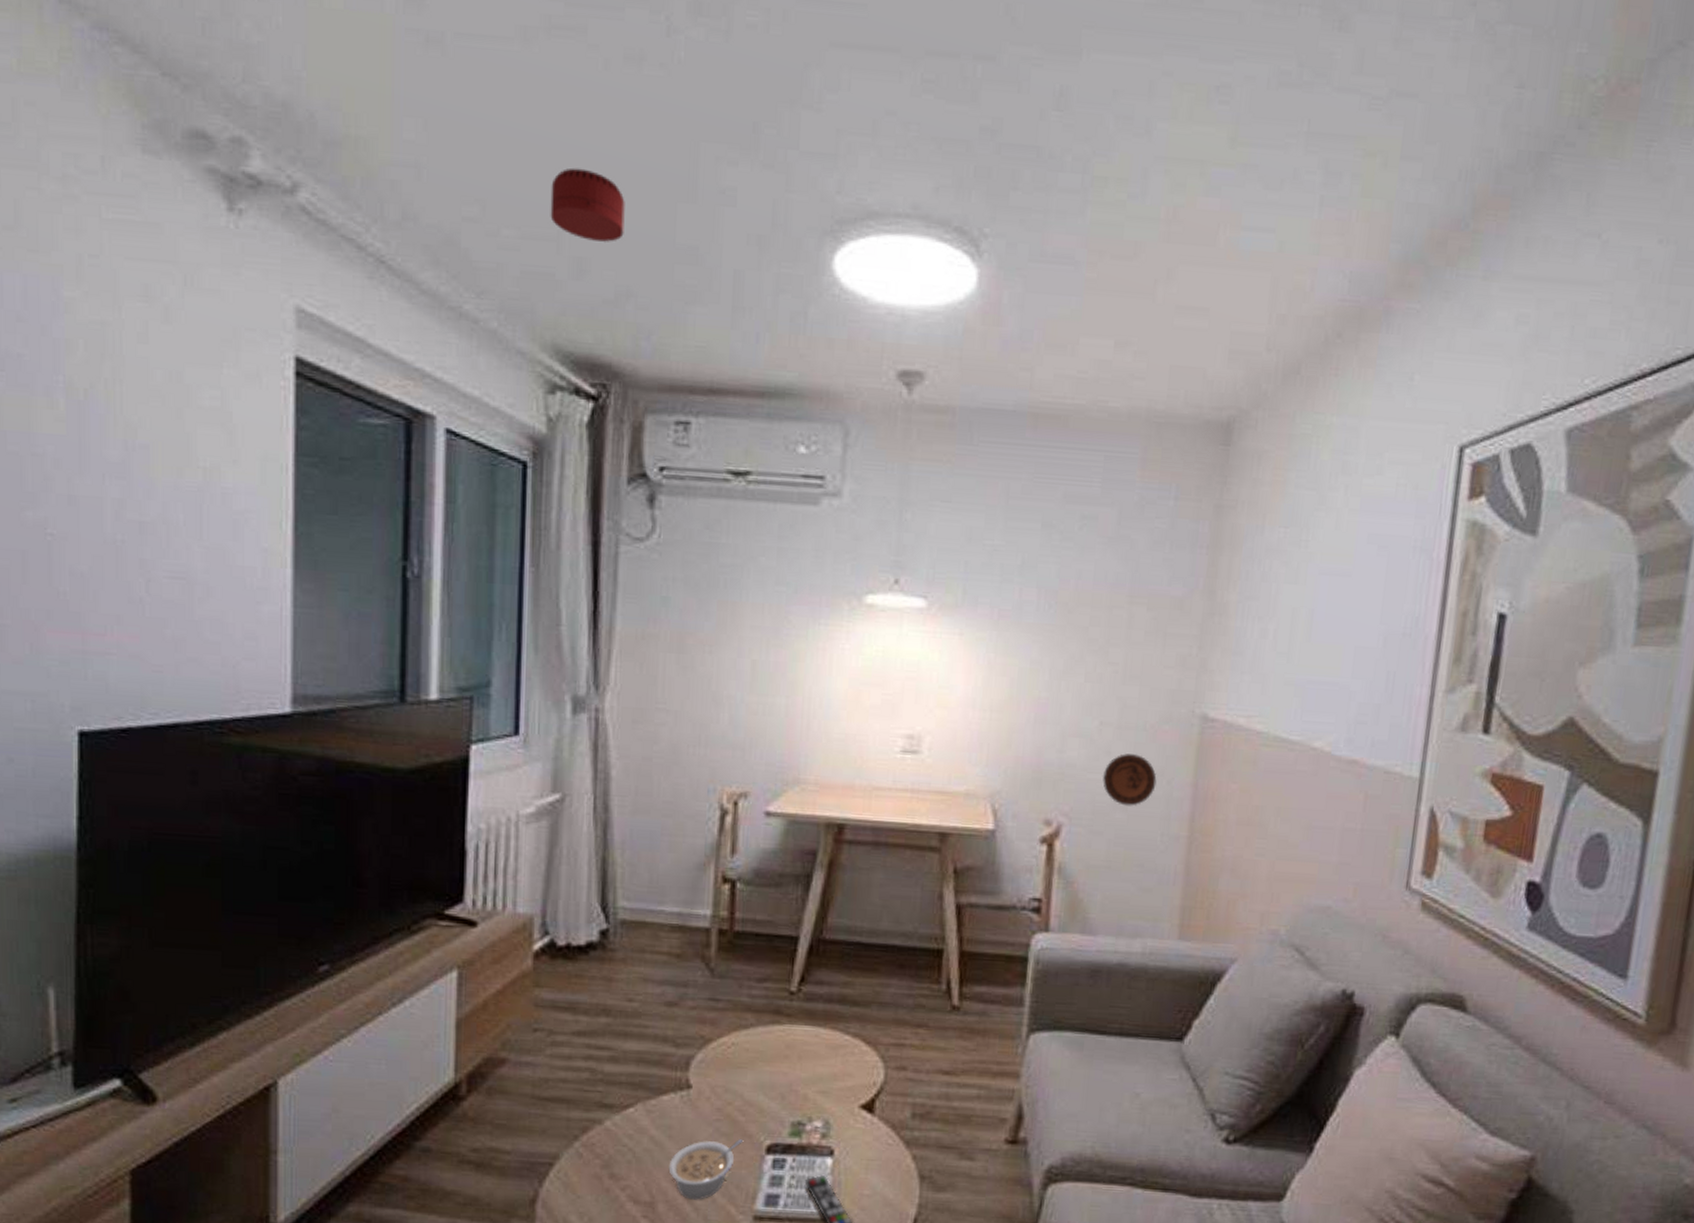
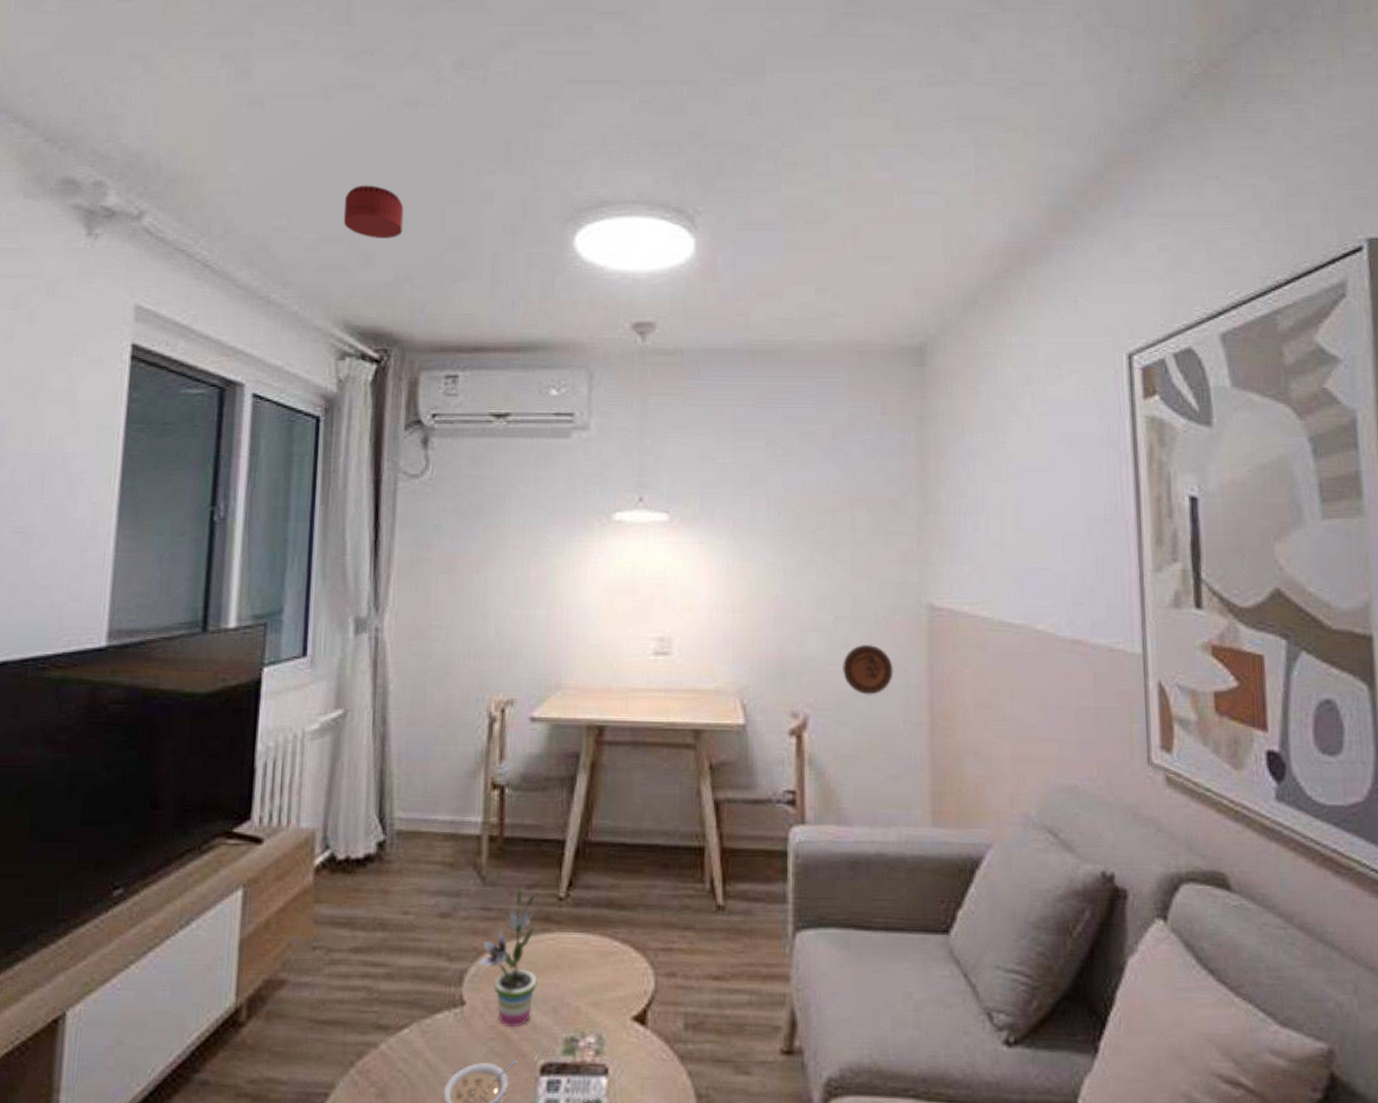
potted plant: none [704,980,766,1110] -> present [477,887,537,1027]

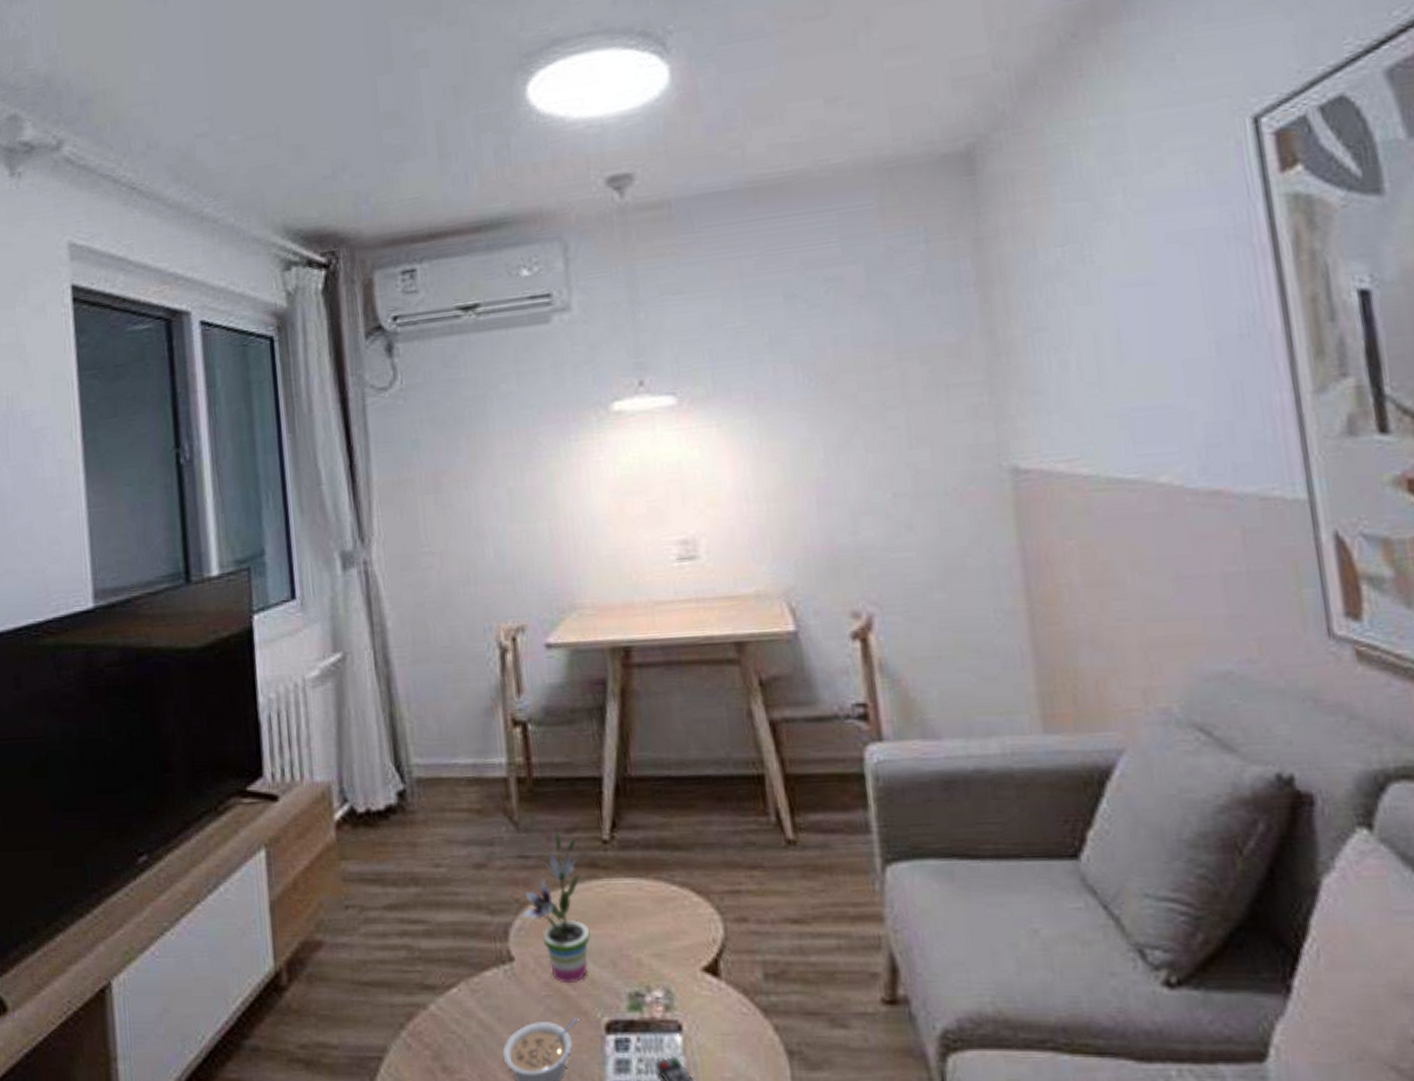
smoke detector: present [343,185,404,240] -> none [265,67,333,128]
decorative plate: present [841,645,893,695] -> none [908,523,975,584]

